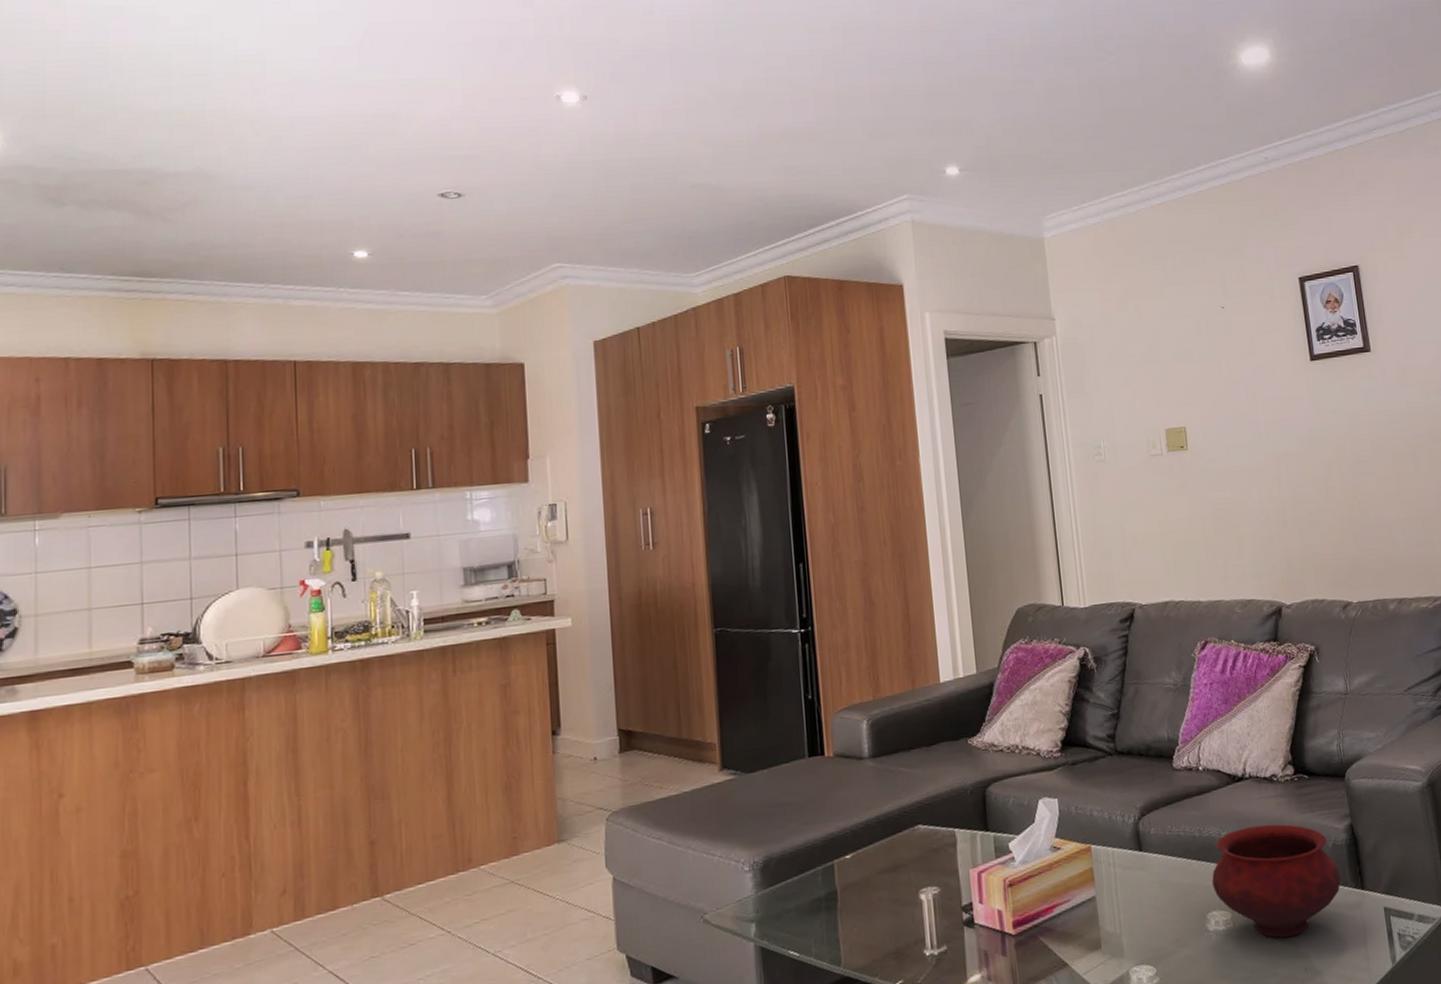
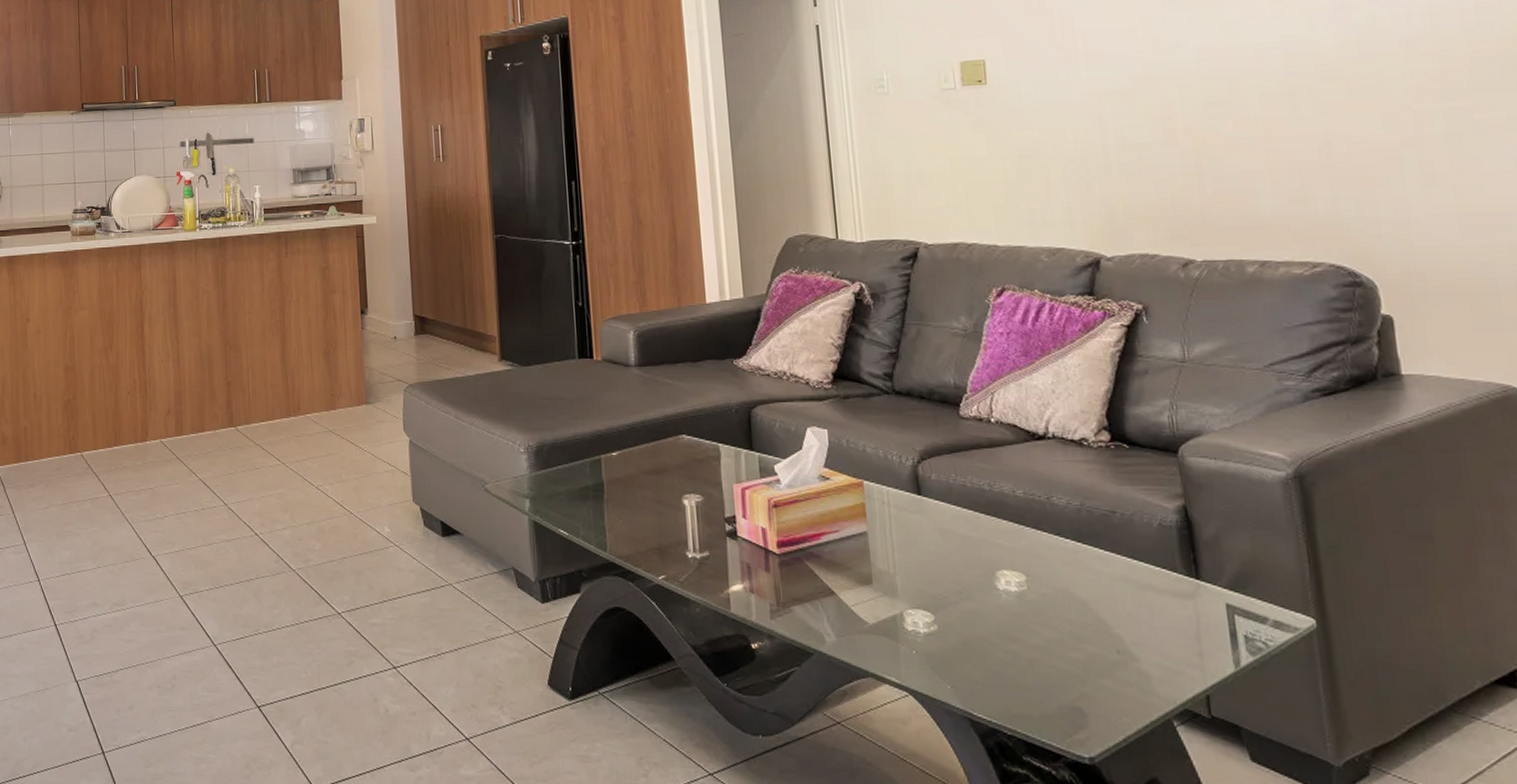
bowl: present [1212,824,1341,939] -> none [1003,490,1169,615]

